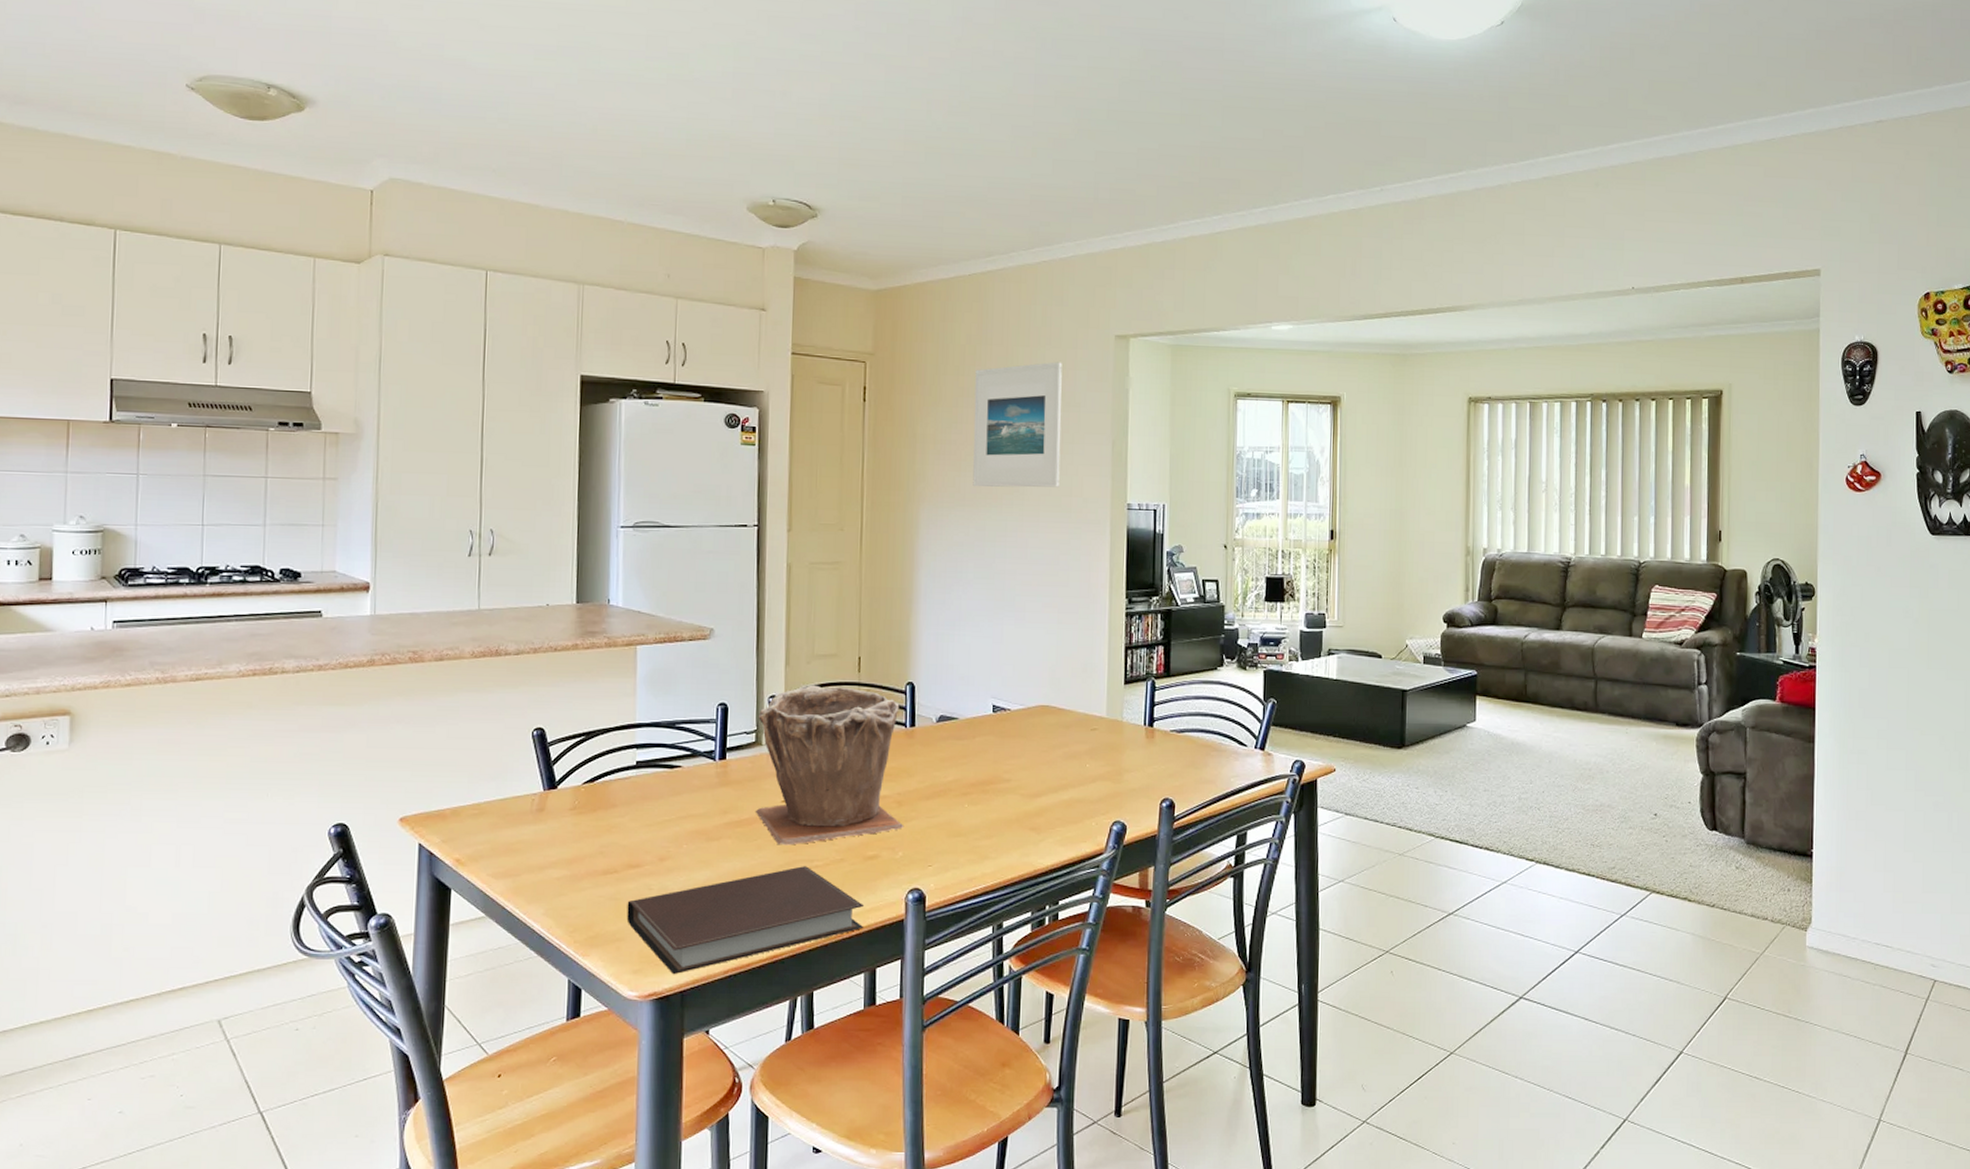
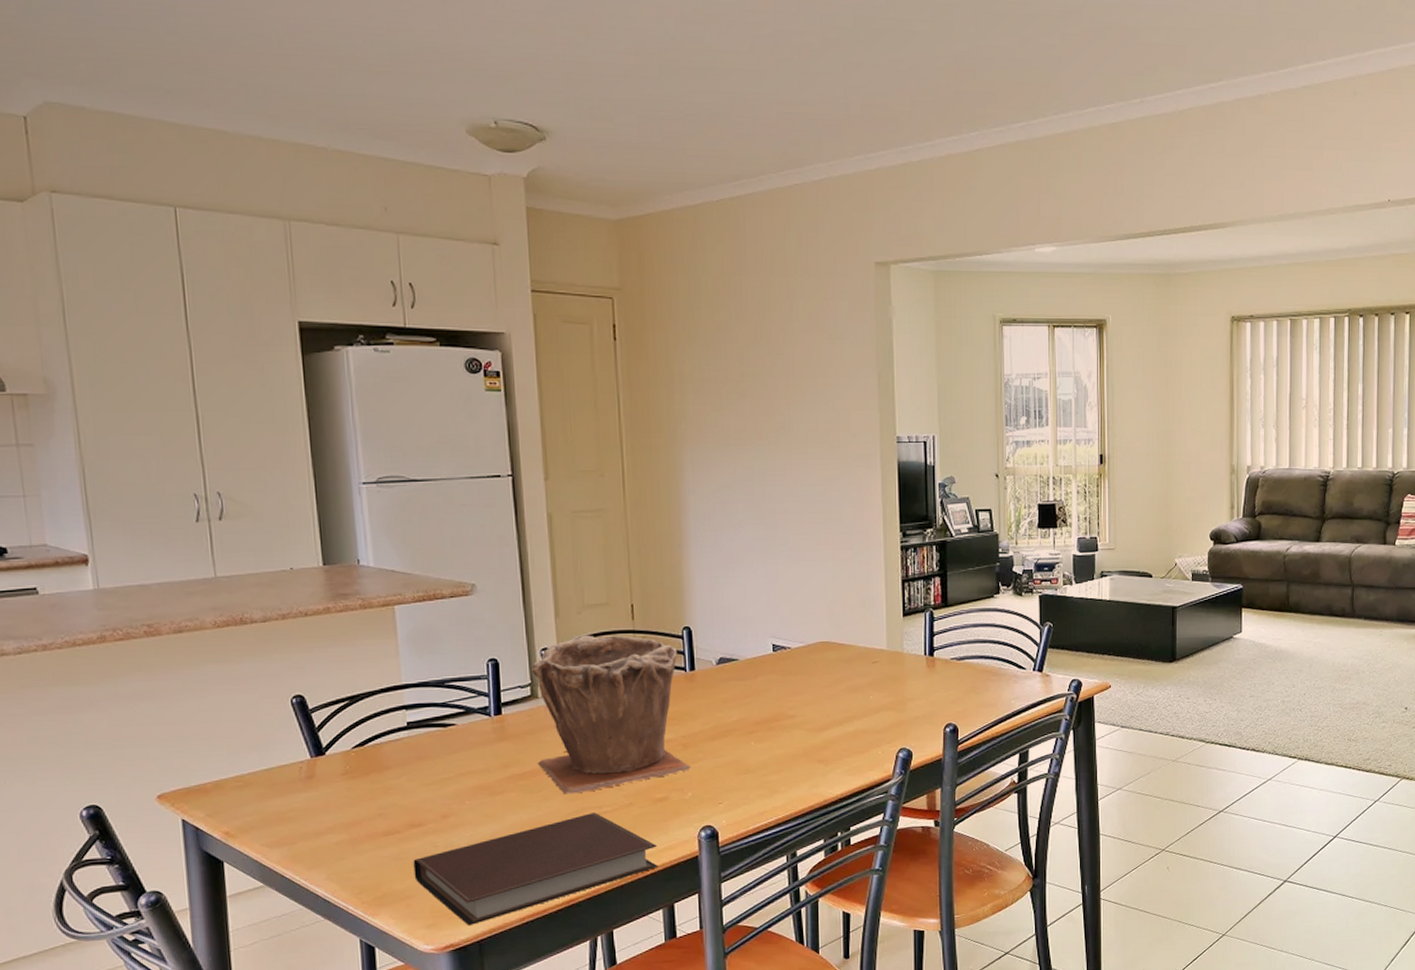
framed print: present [973,362,1062,488] -> none [731,292,826,426]

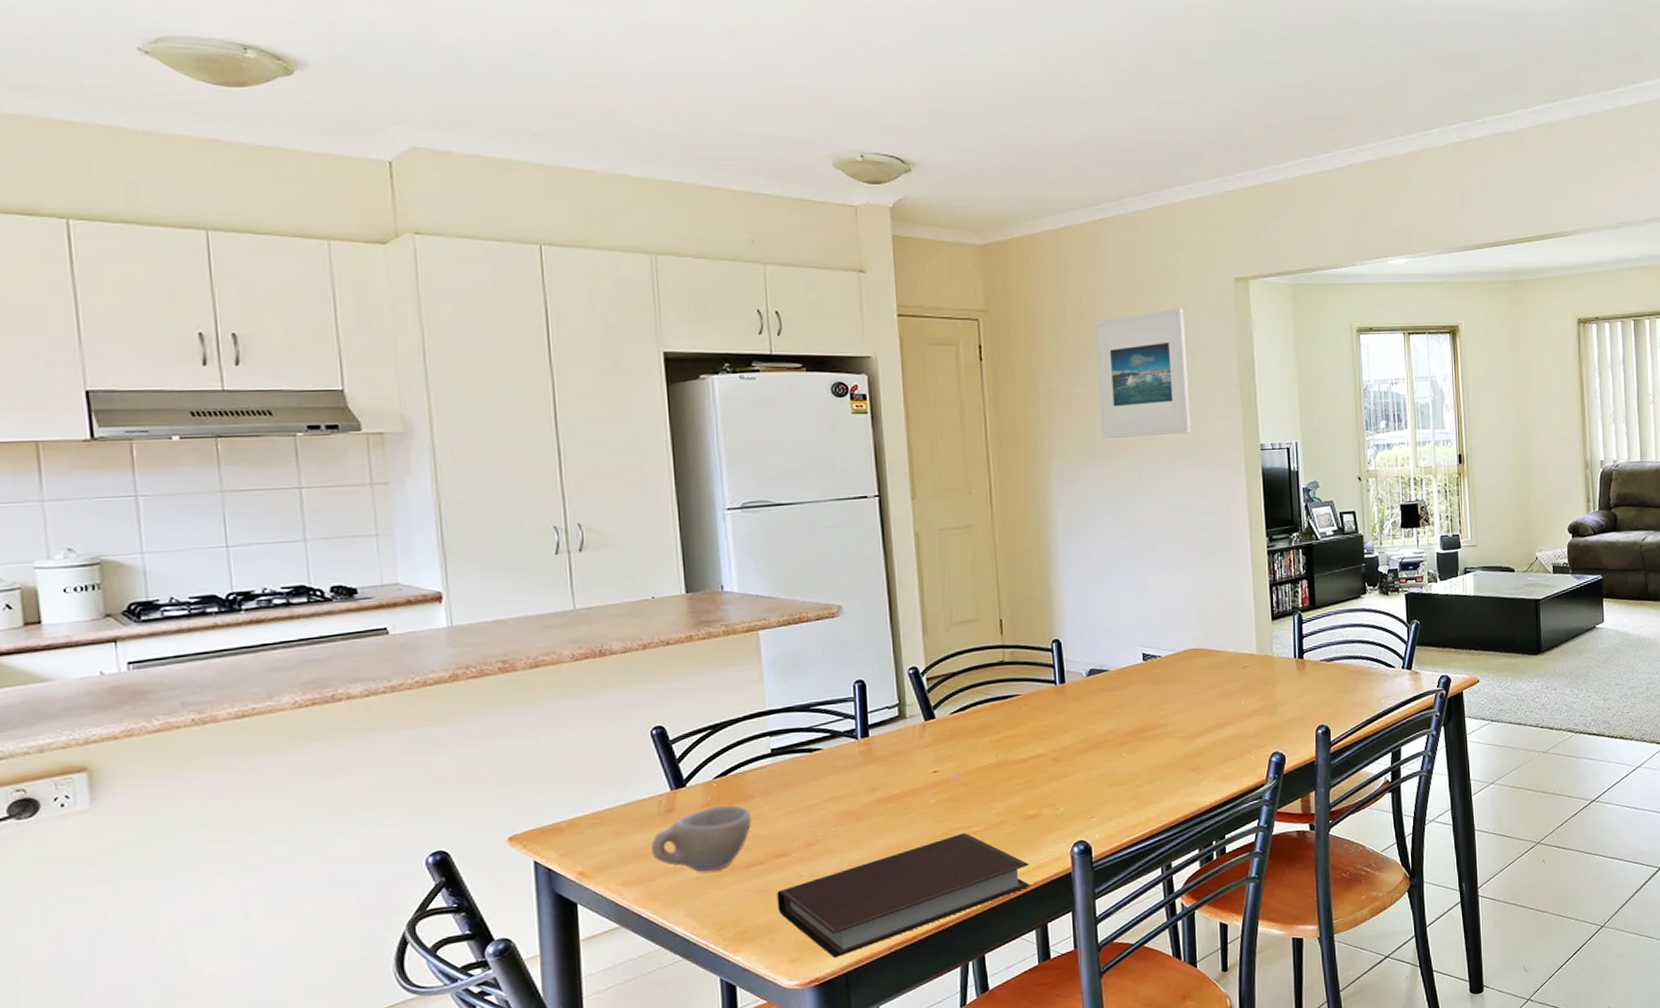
cup: none [292,774,389,838] -> present [650,805,752,872]
plant pot: present [532,635,692,795] -> none [899,651,1063,816]
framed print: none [731,292,826,426] -> present [1095,308,1191,439]

